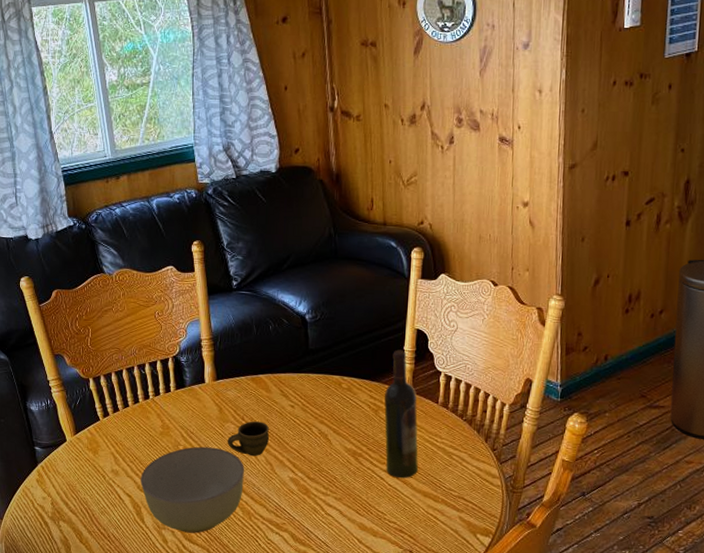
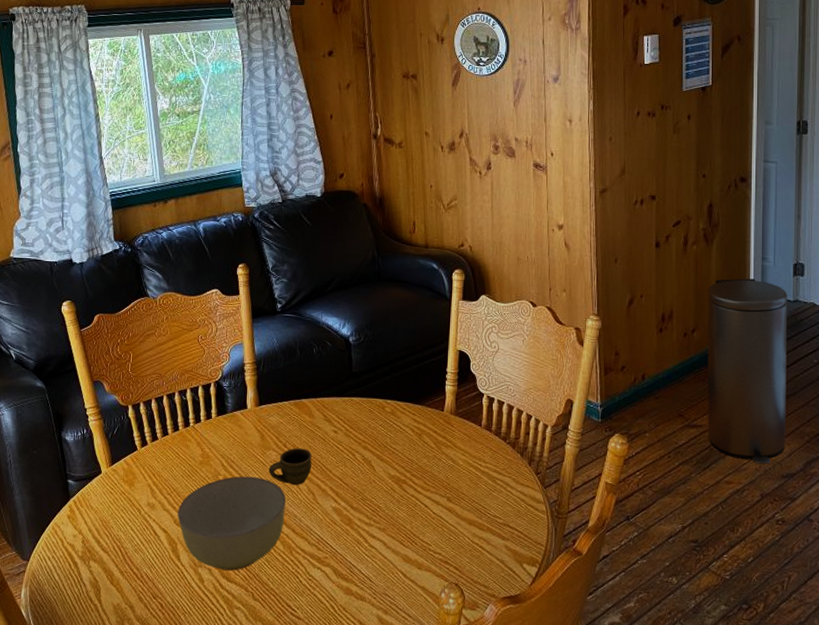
wine bottle: present [384,349,418,478] -> none [428,371,463,505]

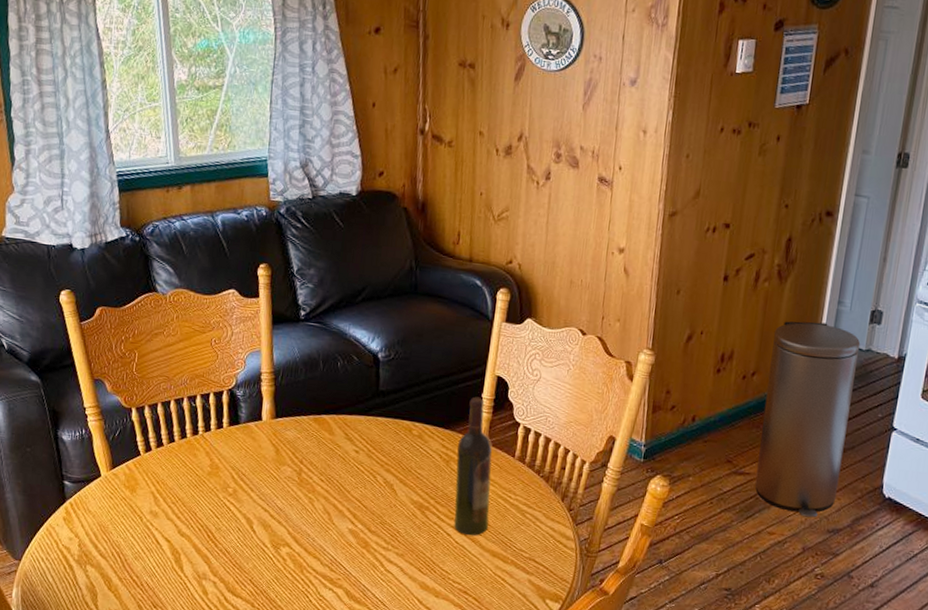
bowl: present [177,476,286,571] -> none [182,490,299,586]
cup: present [268,448,312,485] -> none [282,465,330,504]
wine bottle: none [428,371,463,505] -> present [454,396,493,535]

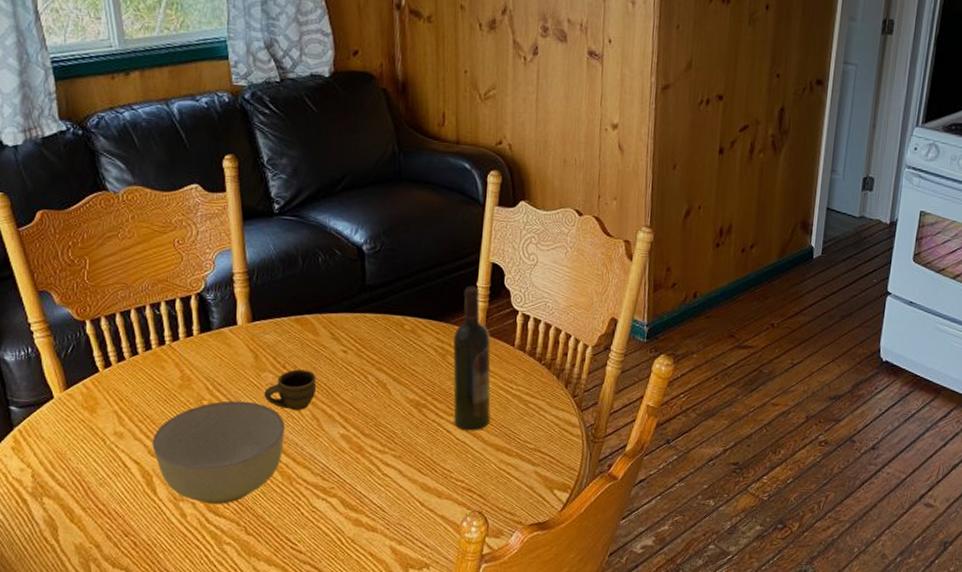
bowl: none [182,490,299,586] -> present [152,400,285,504]
cup: none [282,465,330,504] -> present [264,369,316,410]
pedal bin: present [755,321,861,518] -> none [758,191,854,386]

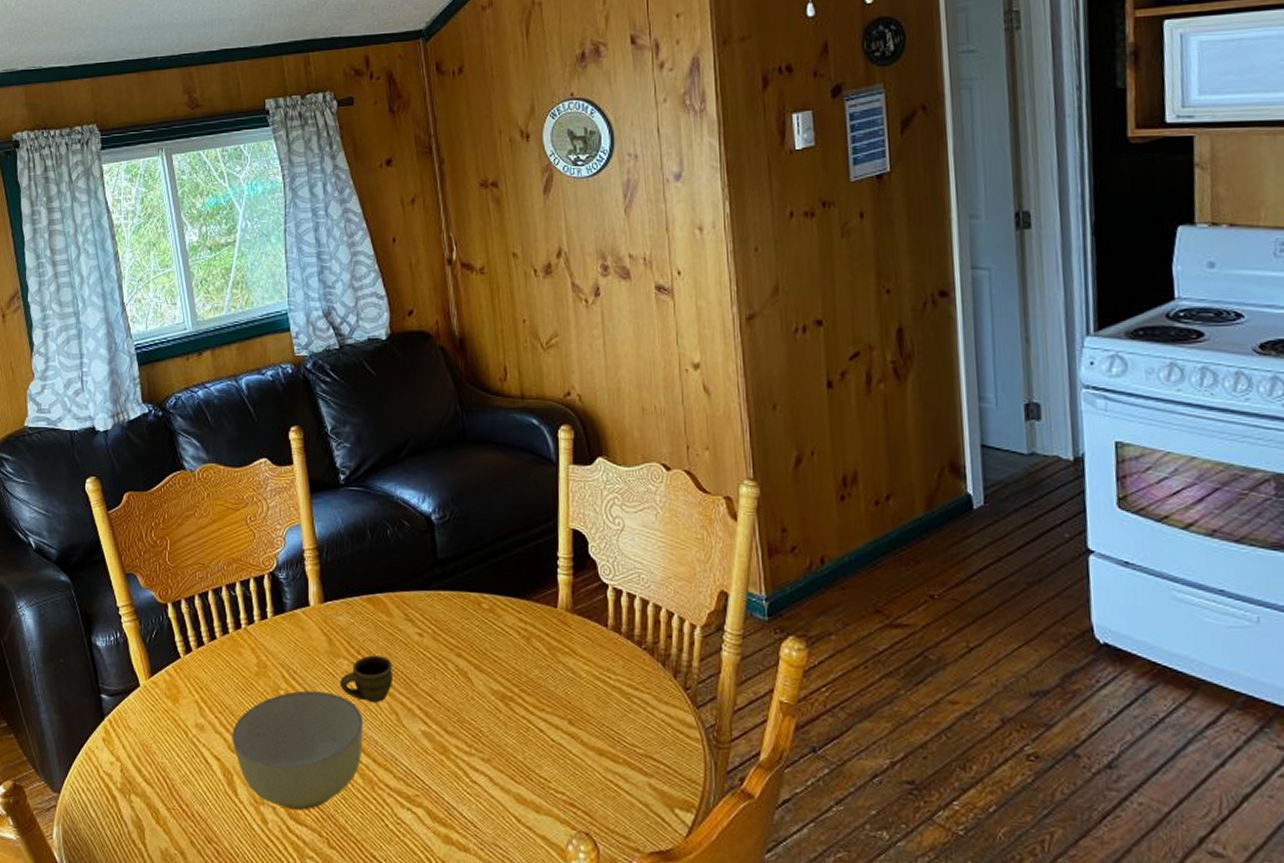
wine bottle: present [453,285,491,430] -> none [538,556,588,730]

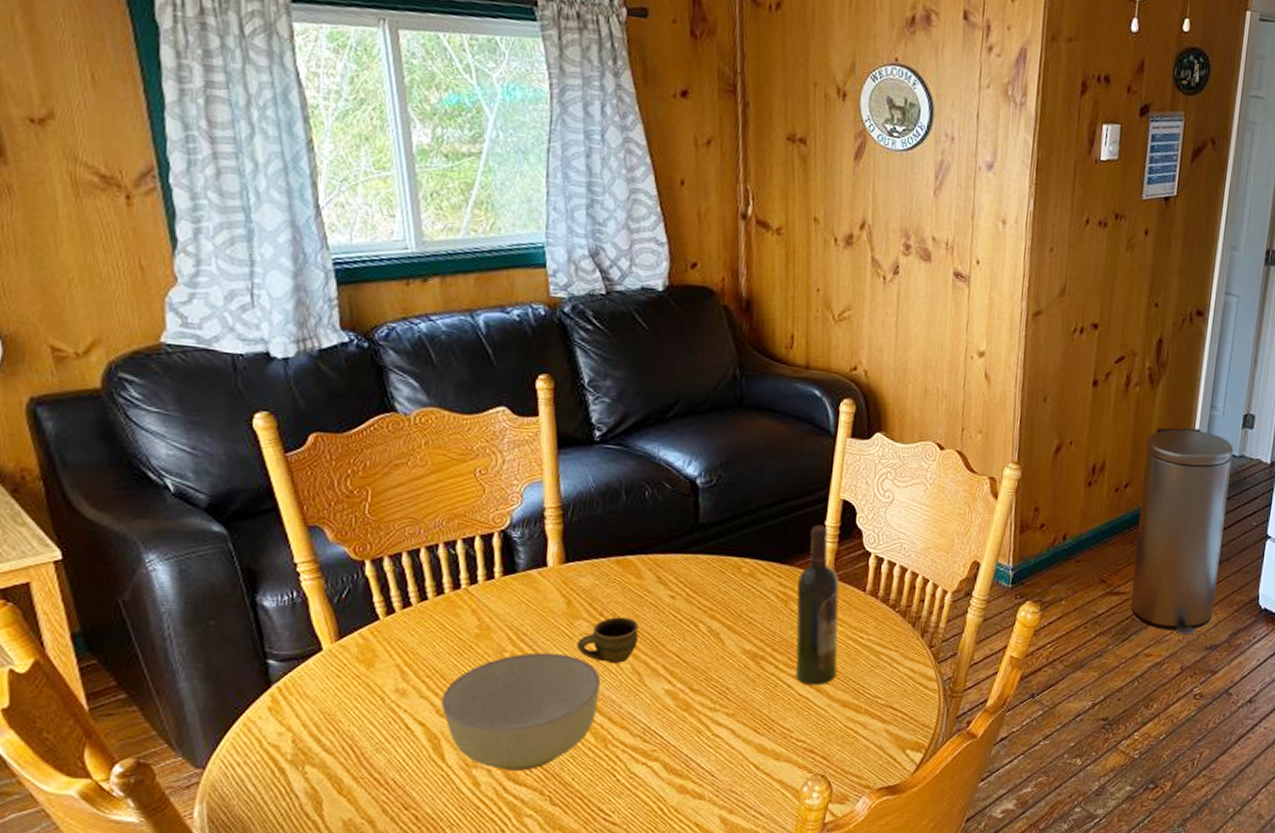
wine bottle: none [538,556,588,730] -> present [795,524,840,684]
pedal bin: none [903,425,1033,678] -> present [1130,428,1234,636]

